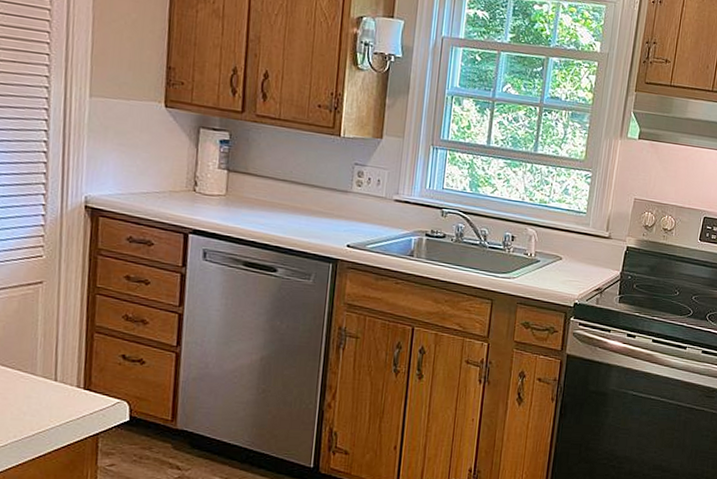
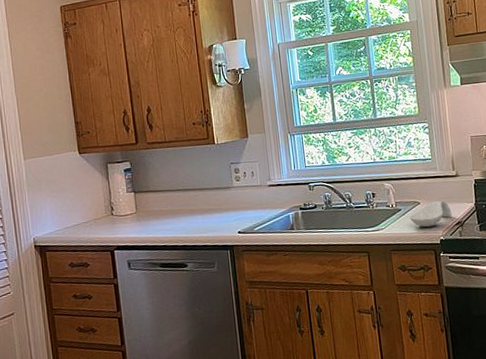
spoon rest: none [546,259,594,287] -> present [409,200,452,228]

